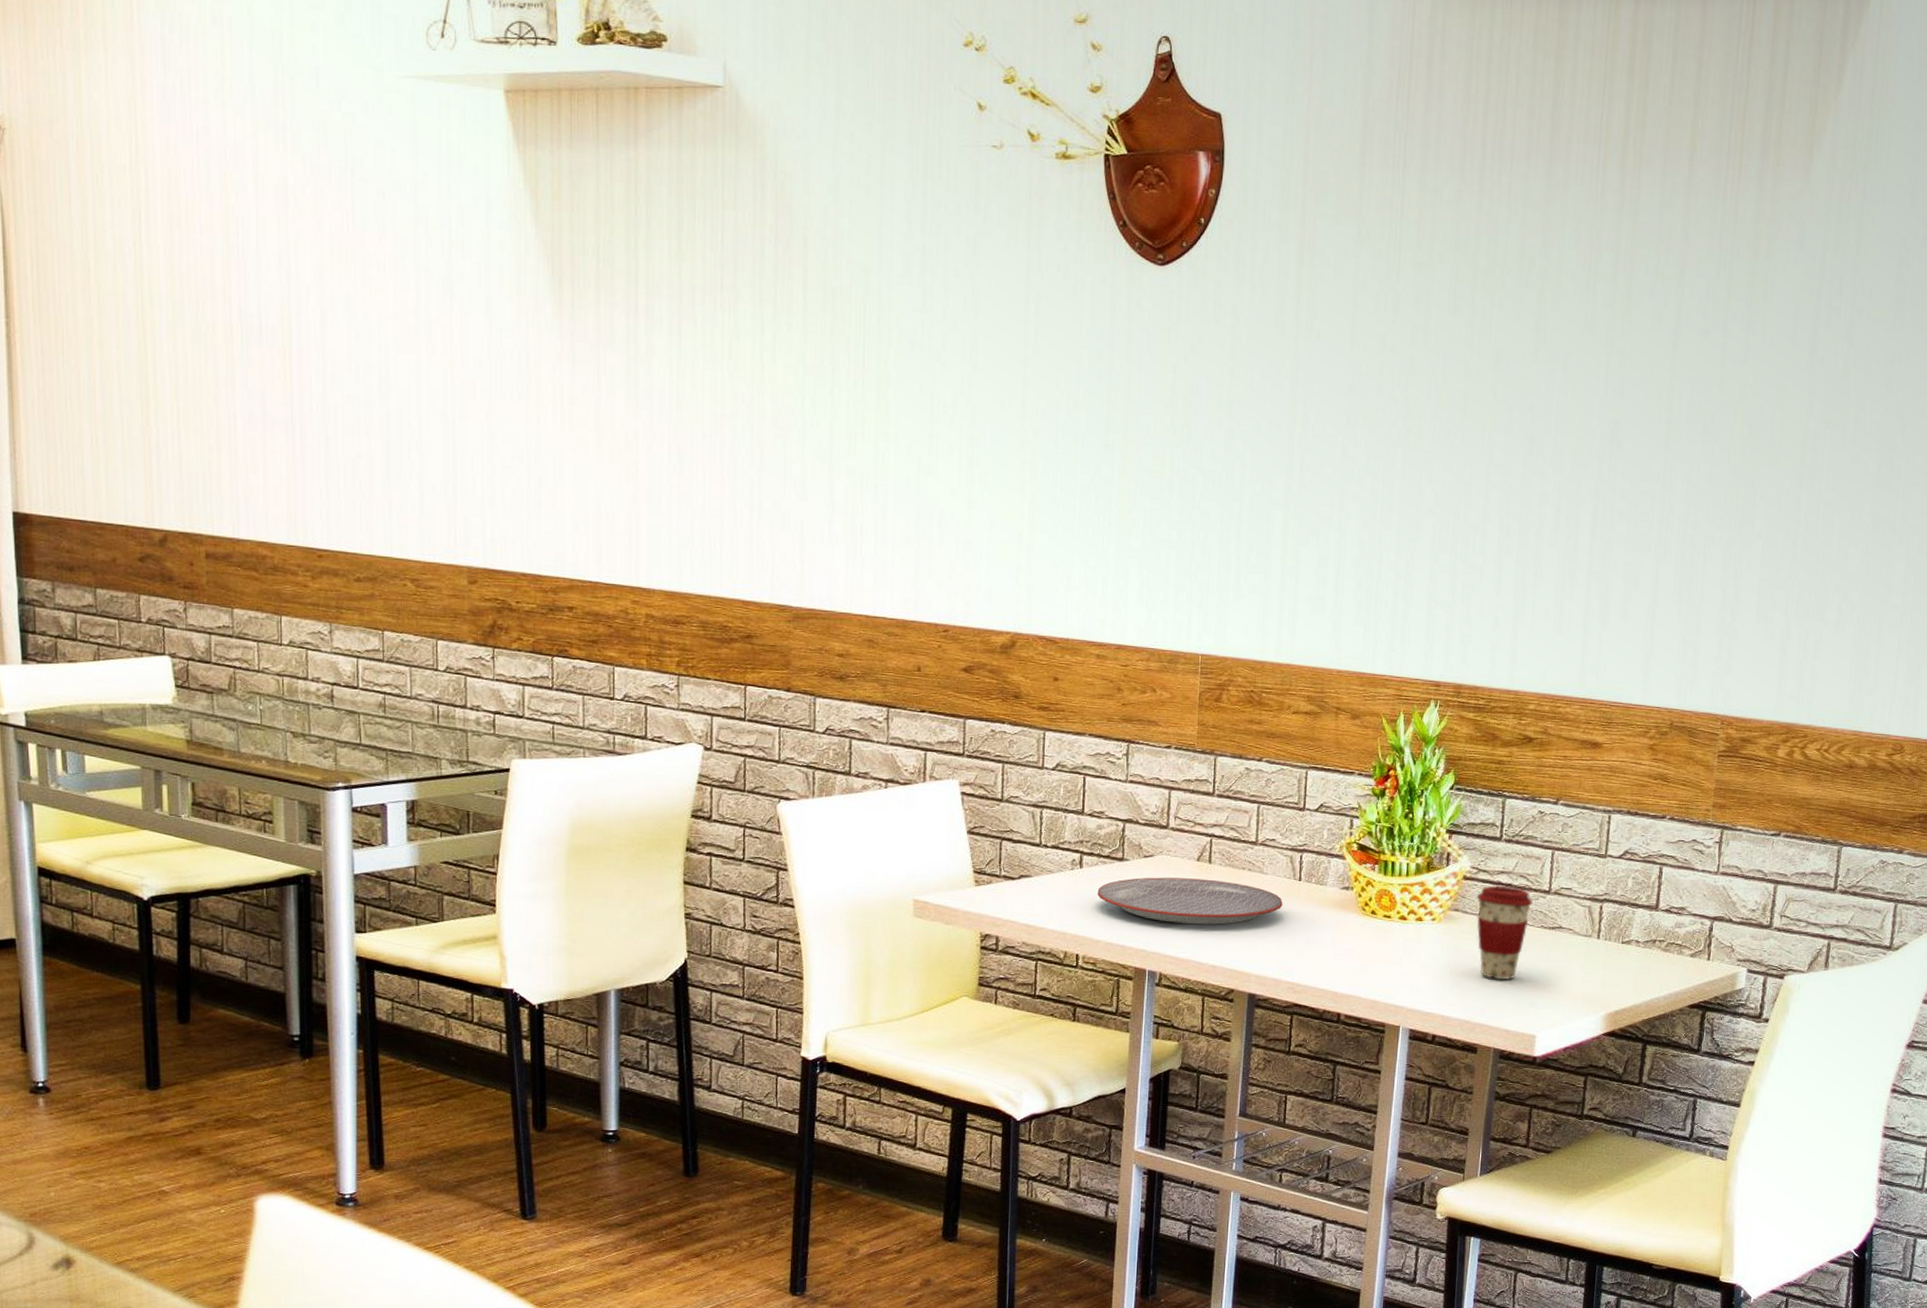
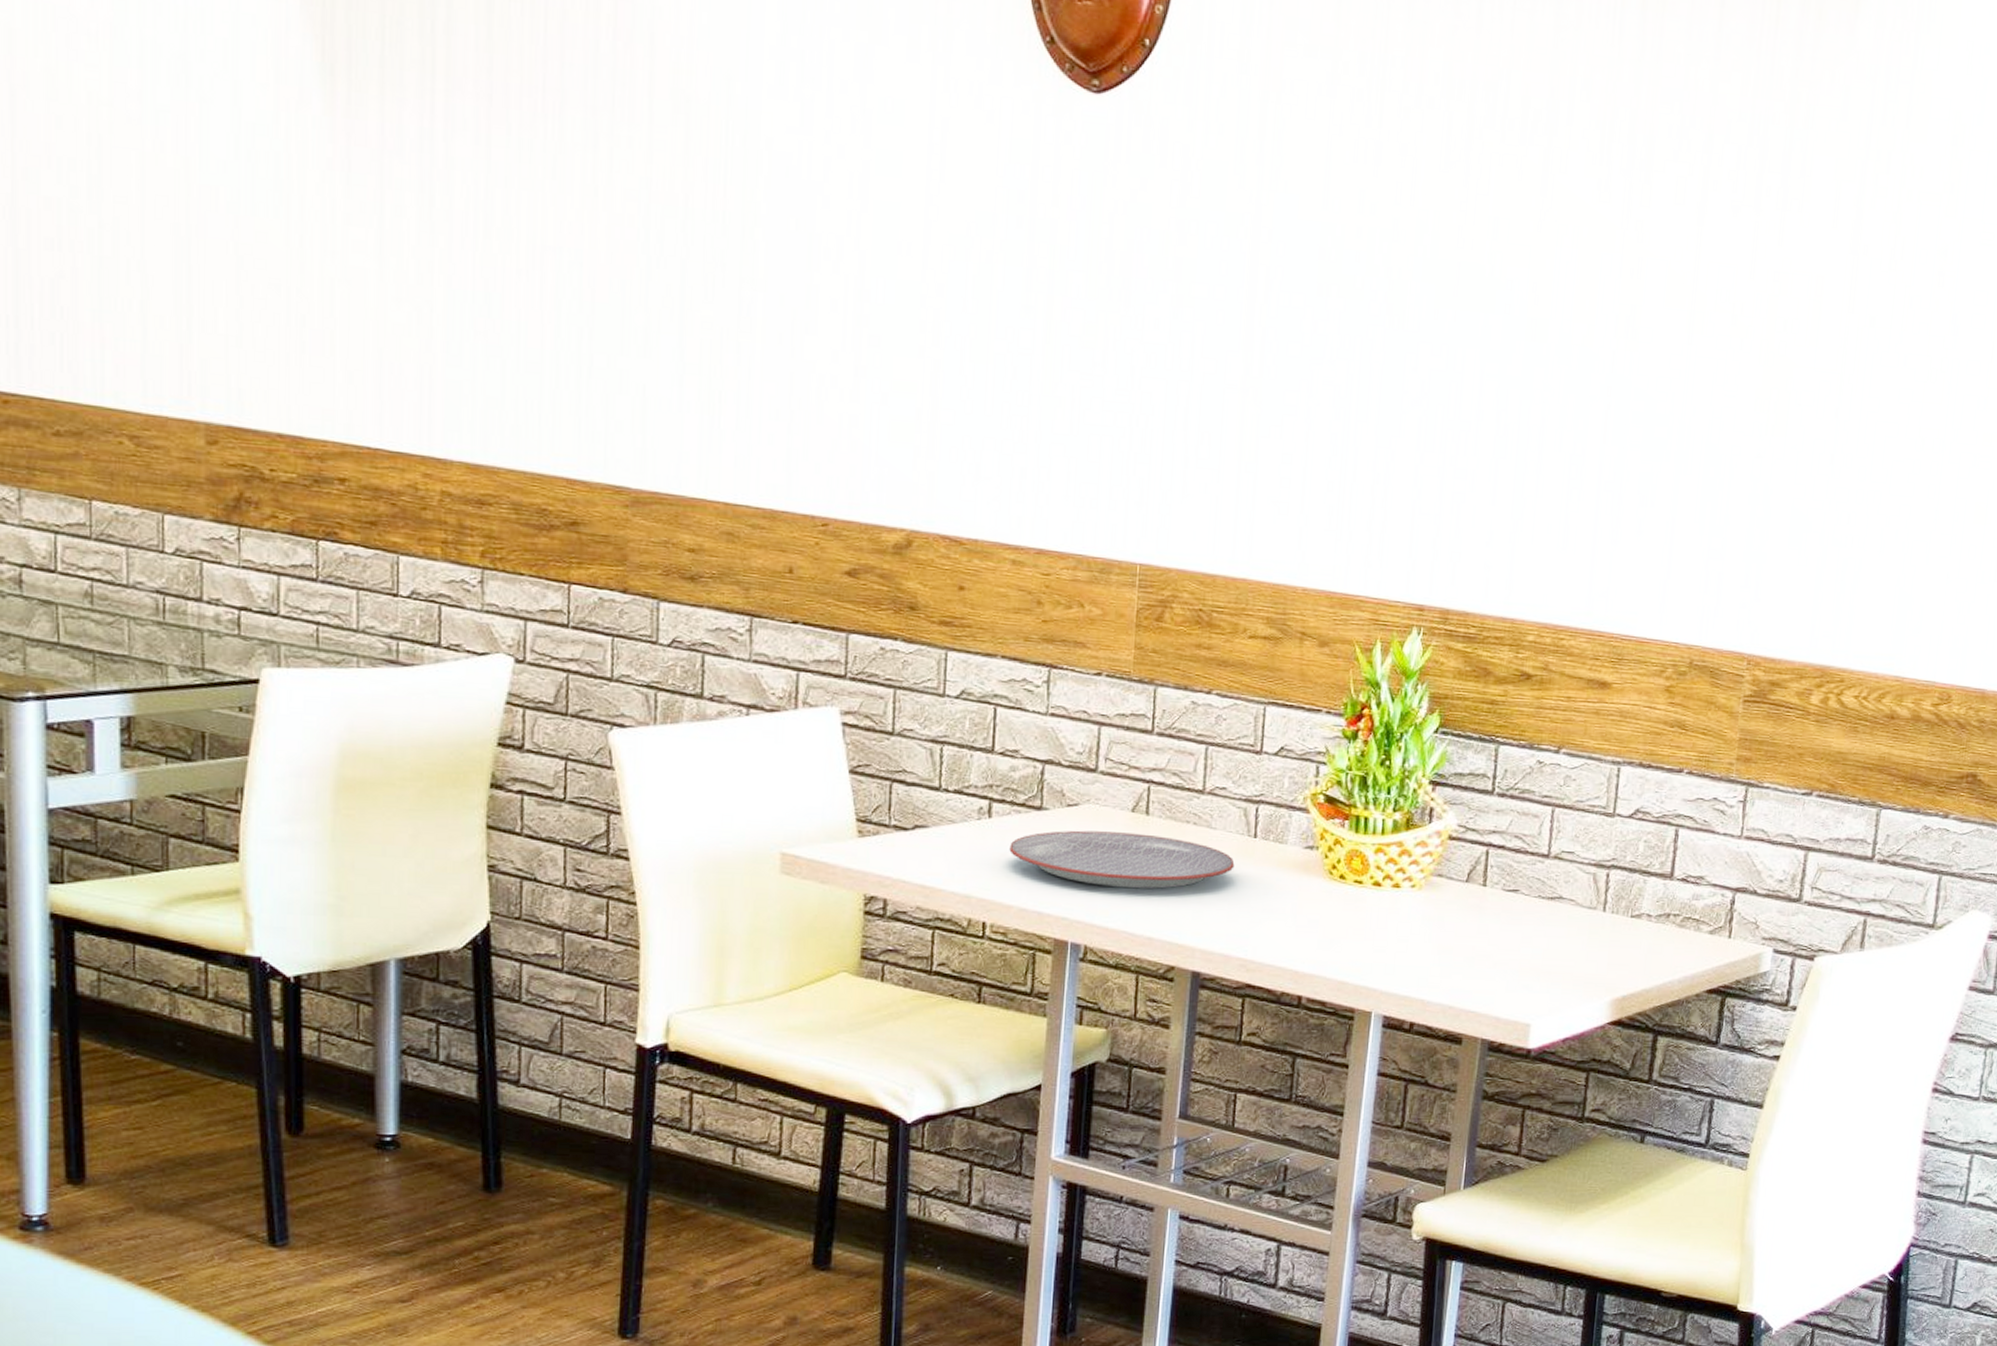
coffee cup: present [1476,886,1532,981] -> none [1463,848,1529,959]

